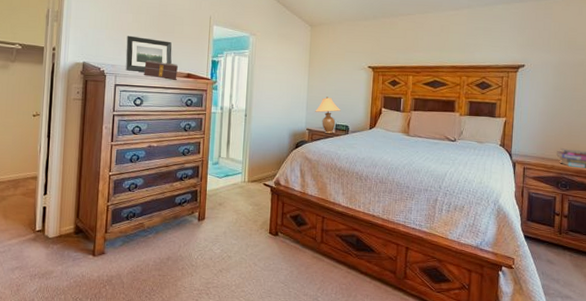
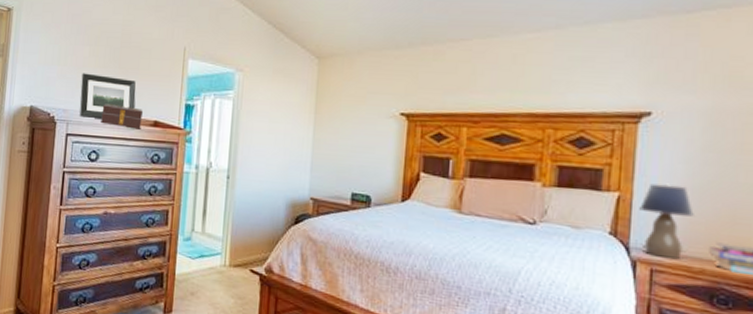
table lamp: present [315,97,341,134] -> none [322,154,360,207]
table lamp: none [517,111,548,161] -> present [639,183,694,260]

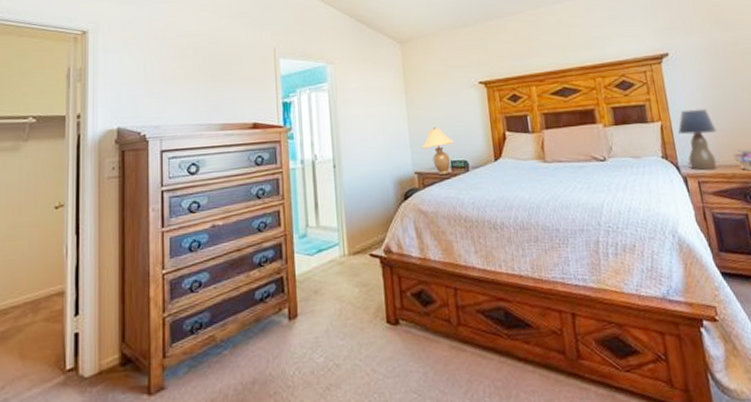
picture frame: present [79,73,136,118] -> none [171,85,231,131]
jewelry box: present [101,104,143,129] -> none [197,112,240,135]
table lamp: none [322,154,360,207] -> present [422,127,454,176]

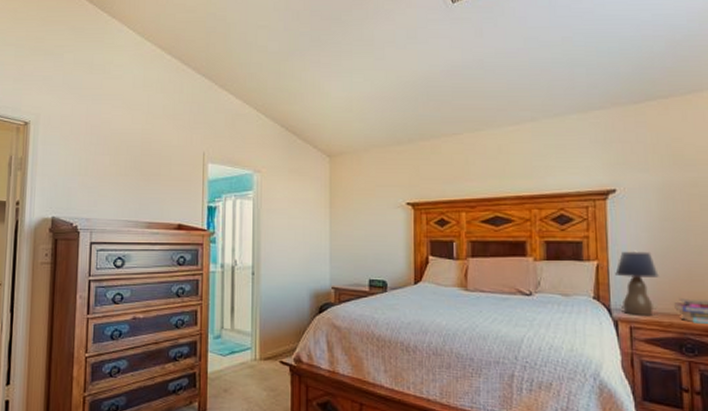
table lamp: present [422,127,454,176] -> none [341,244,375,293]

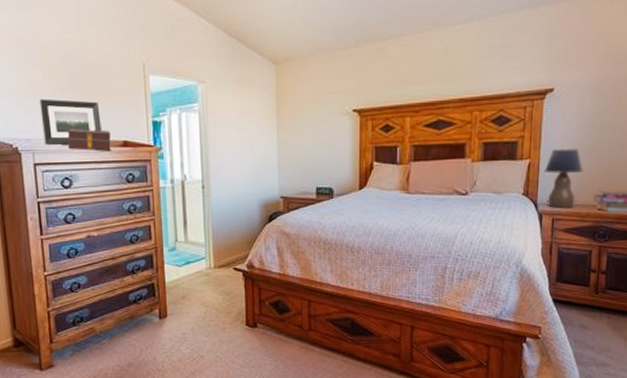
picture frame: none [102,182,159,225] -> present [39,99,102,145]
jewelry box: none [125,210,166,233] -> present [67,128,111,151]

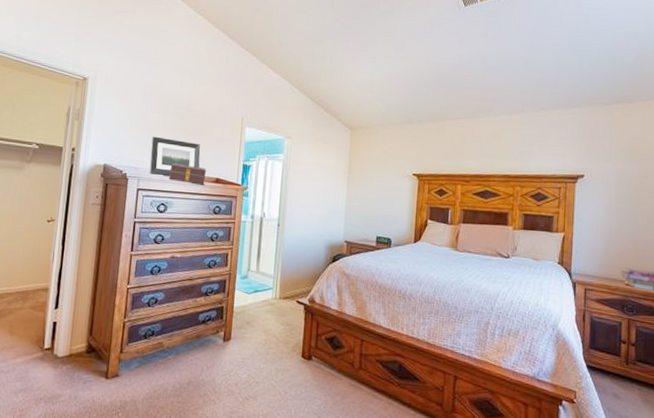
table lamp: present [544,147,583,209] -> none [577,226,611,281]

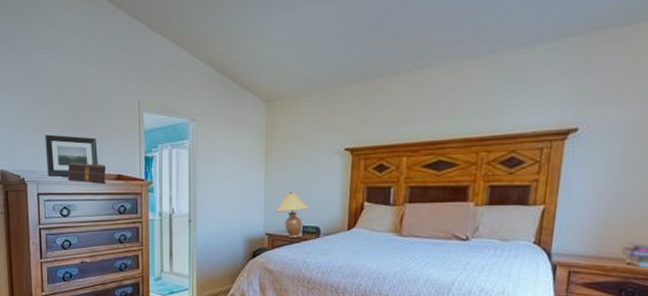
table lamp: none [354,206,383,248] -> present [275,192,309,239]

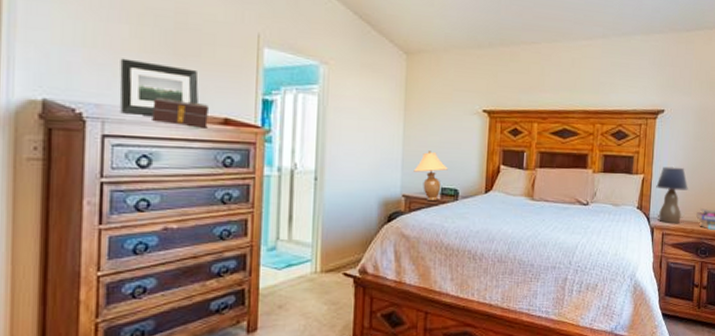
table lamp: none [562,193,611,261] -> present [656,166,688,224]

